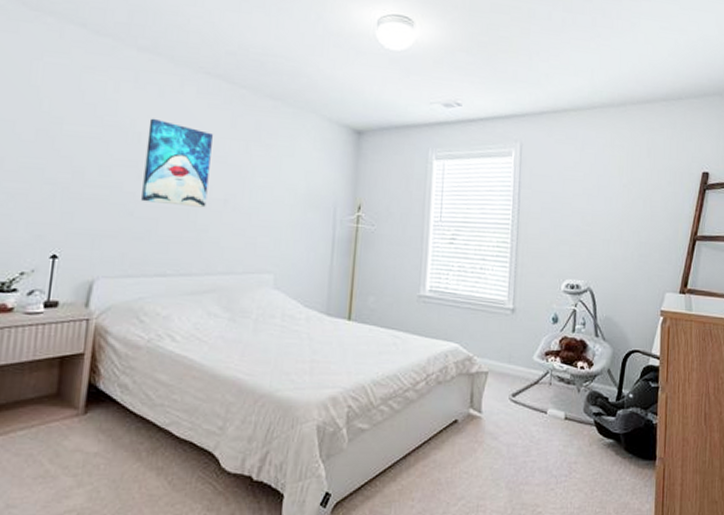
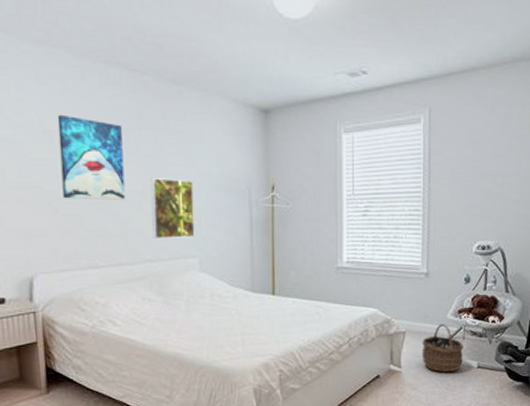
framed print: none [229,188,278,252] -> present [150,178,195,239]
wicker basket: none [504,366,550,421] -> present [422,324,463,372]

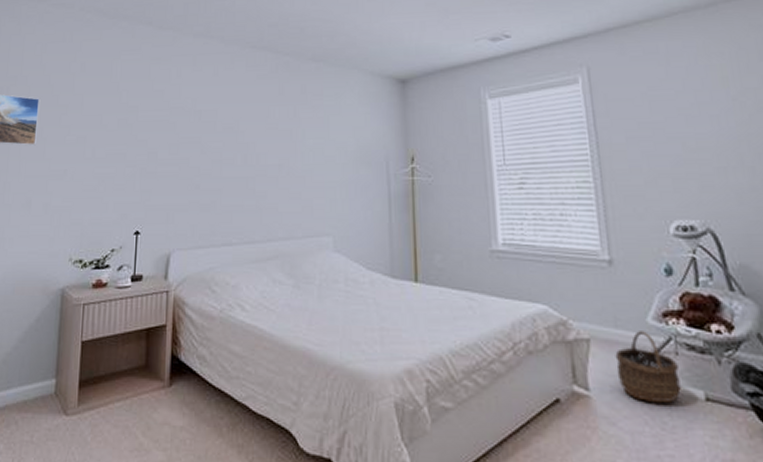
wall art: present [57,114,126,200] -> none [206,95,263,175]
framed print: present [150,178,195,239] -> none [287,152,330,215]

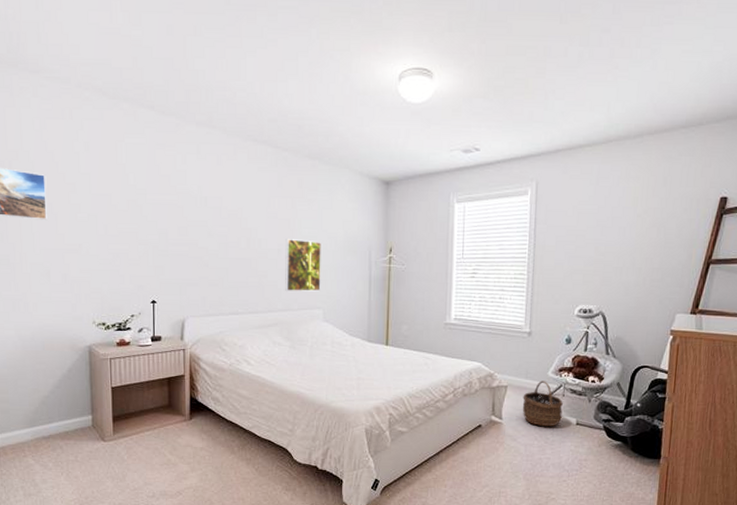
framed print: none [287,152,330,215] -> present [285,239,321,292]

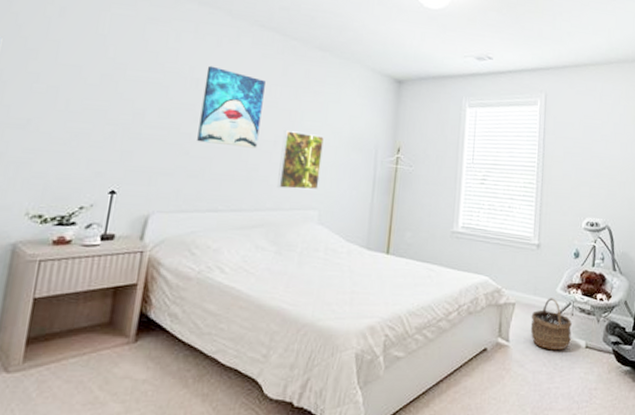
wall art: none [212,184,264,257] -> present [197,65,265,148]

